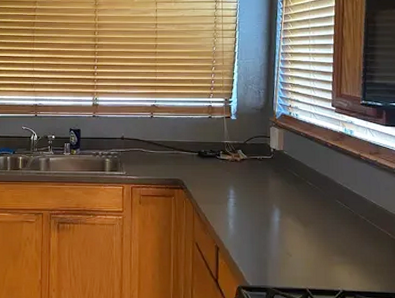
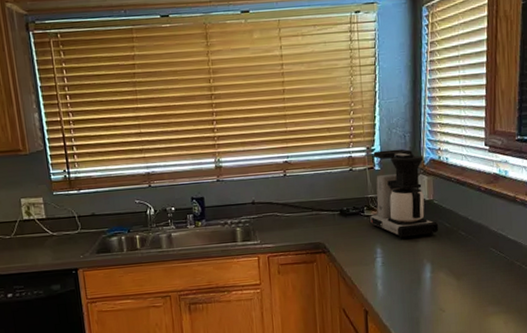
coffee maker: none [224,103,288,183] -> present [369,149,439,239]

